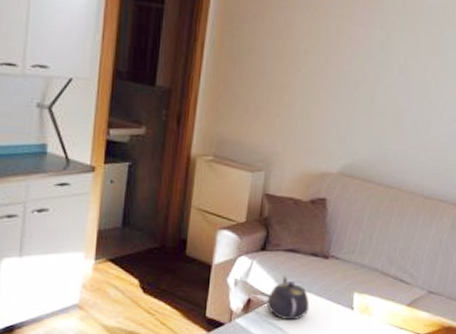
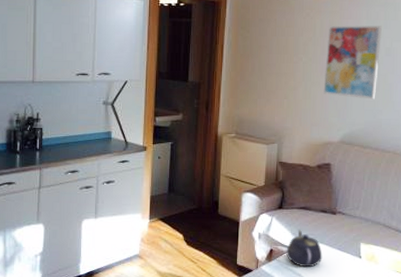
wall art: none [324,32,397,126] -> present [323,25,382,100]

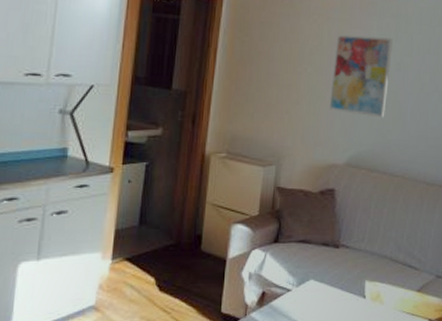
teapot: present [286,230,323,268] -> none [281,267,323,312]

